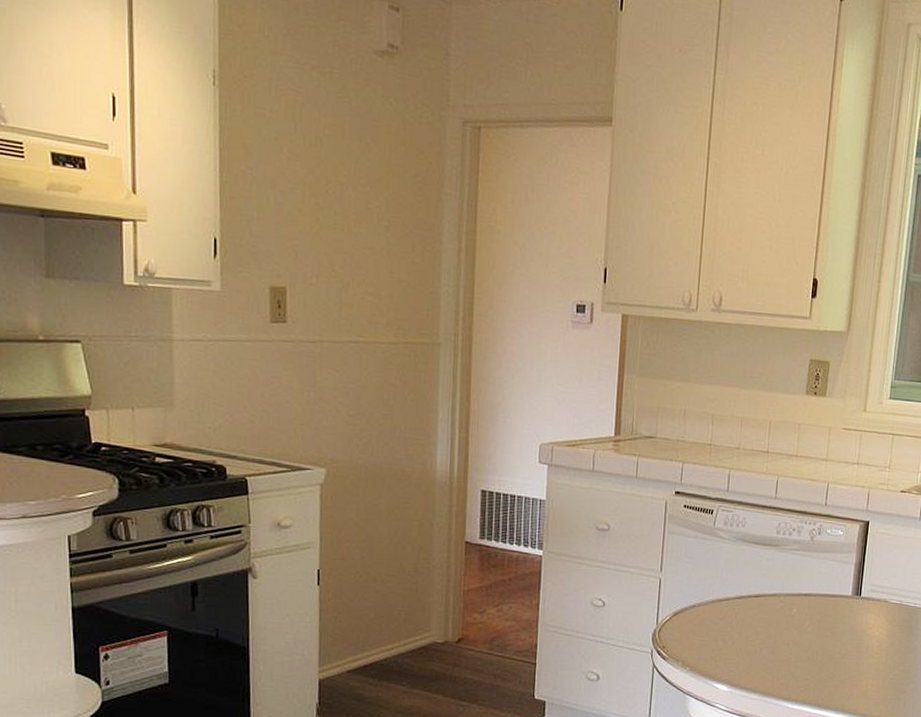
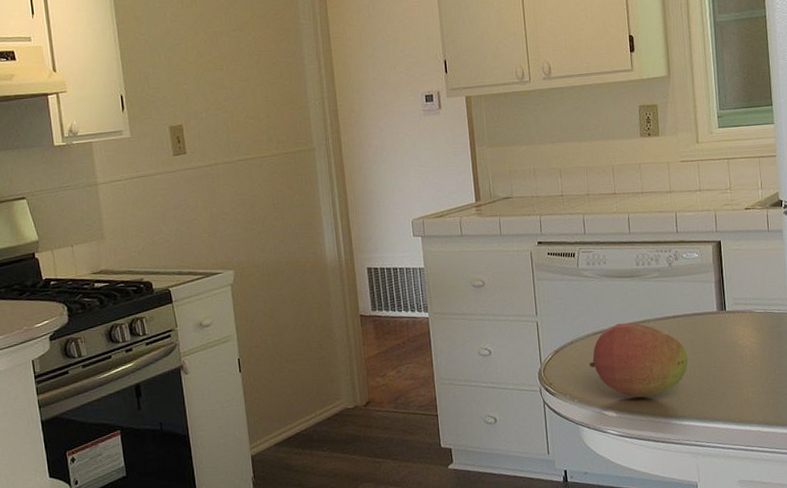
fruit: none [709,593,813,675] -> present [589,322,688,398]

